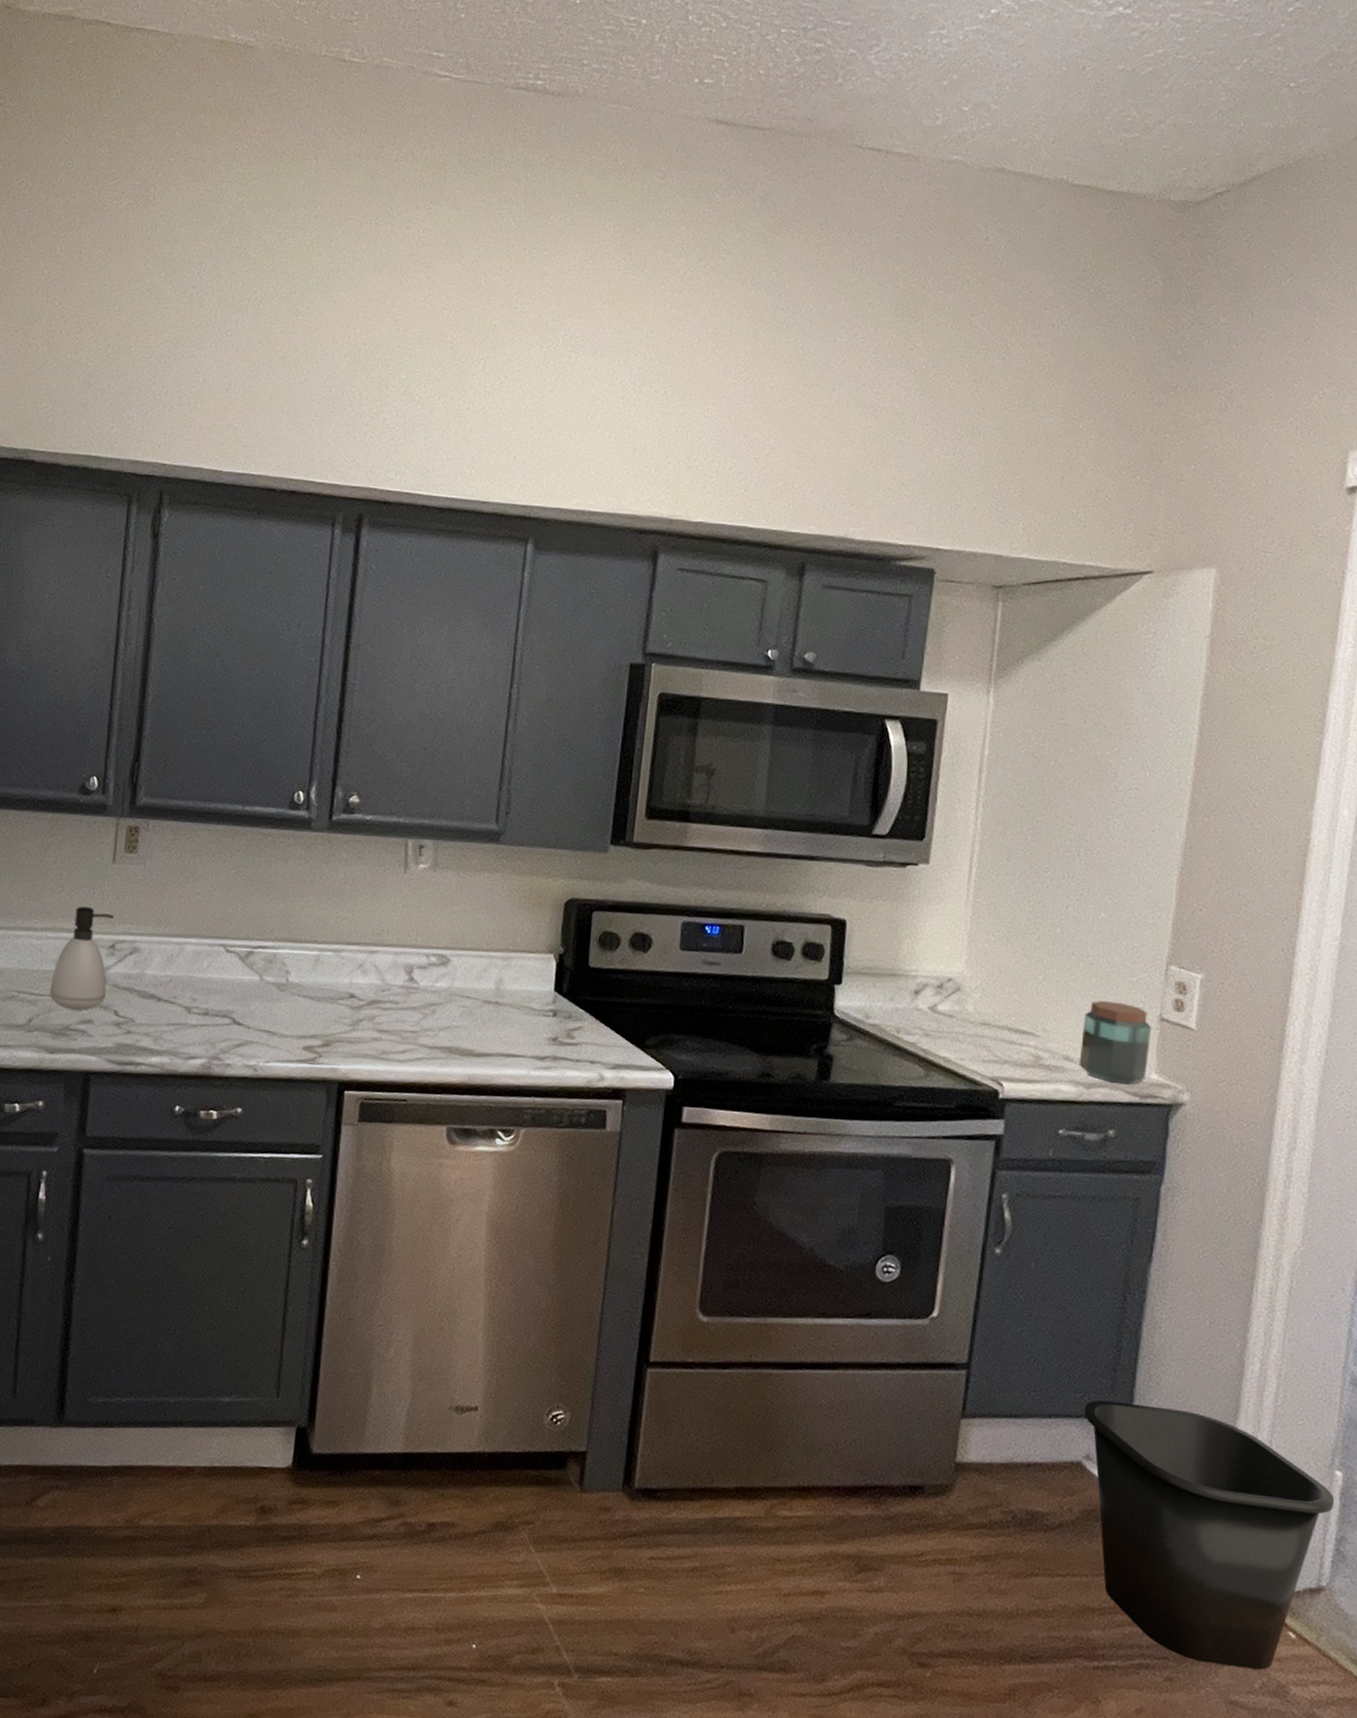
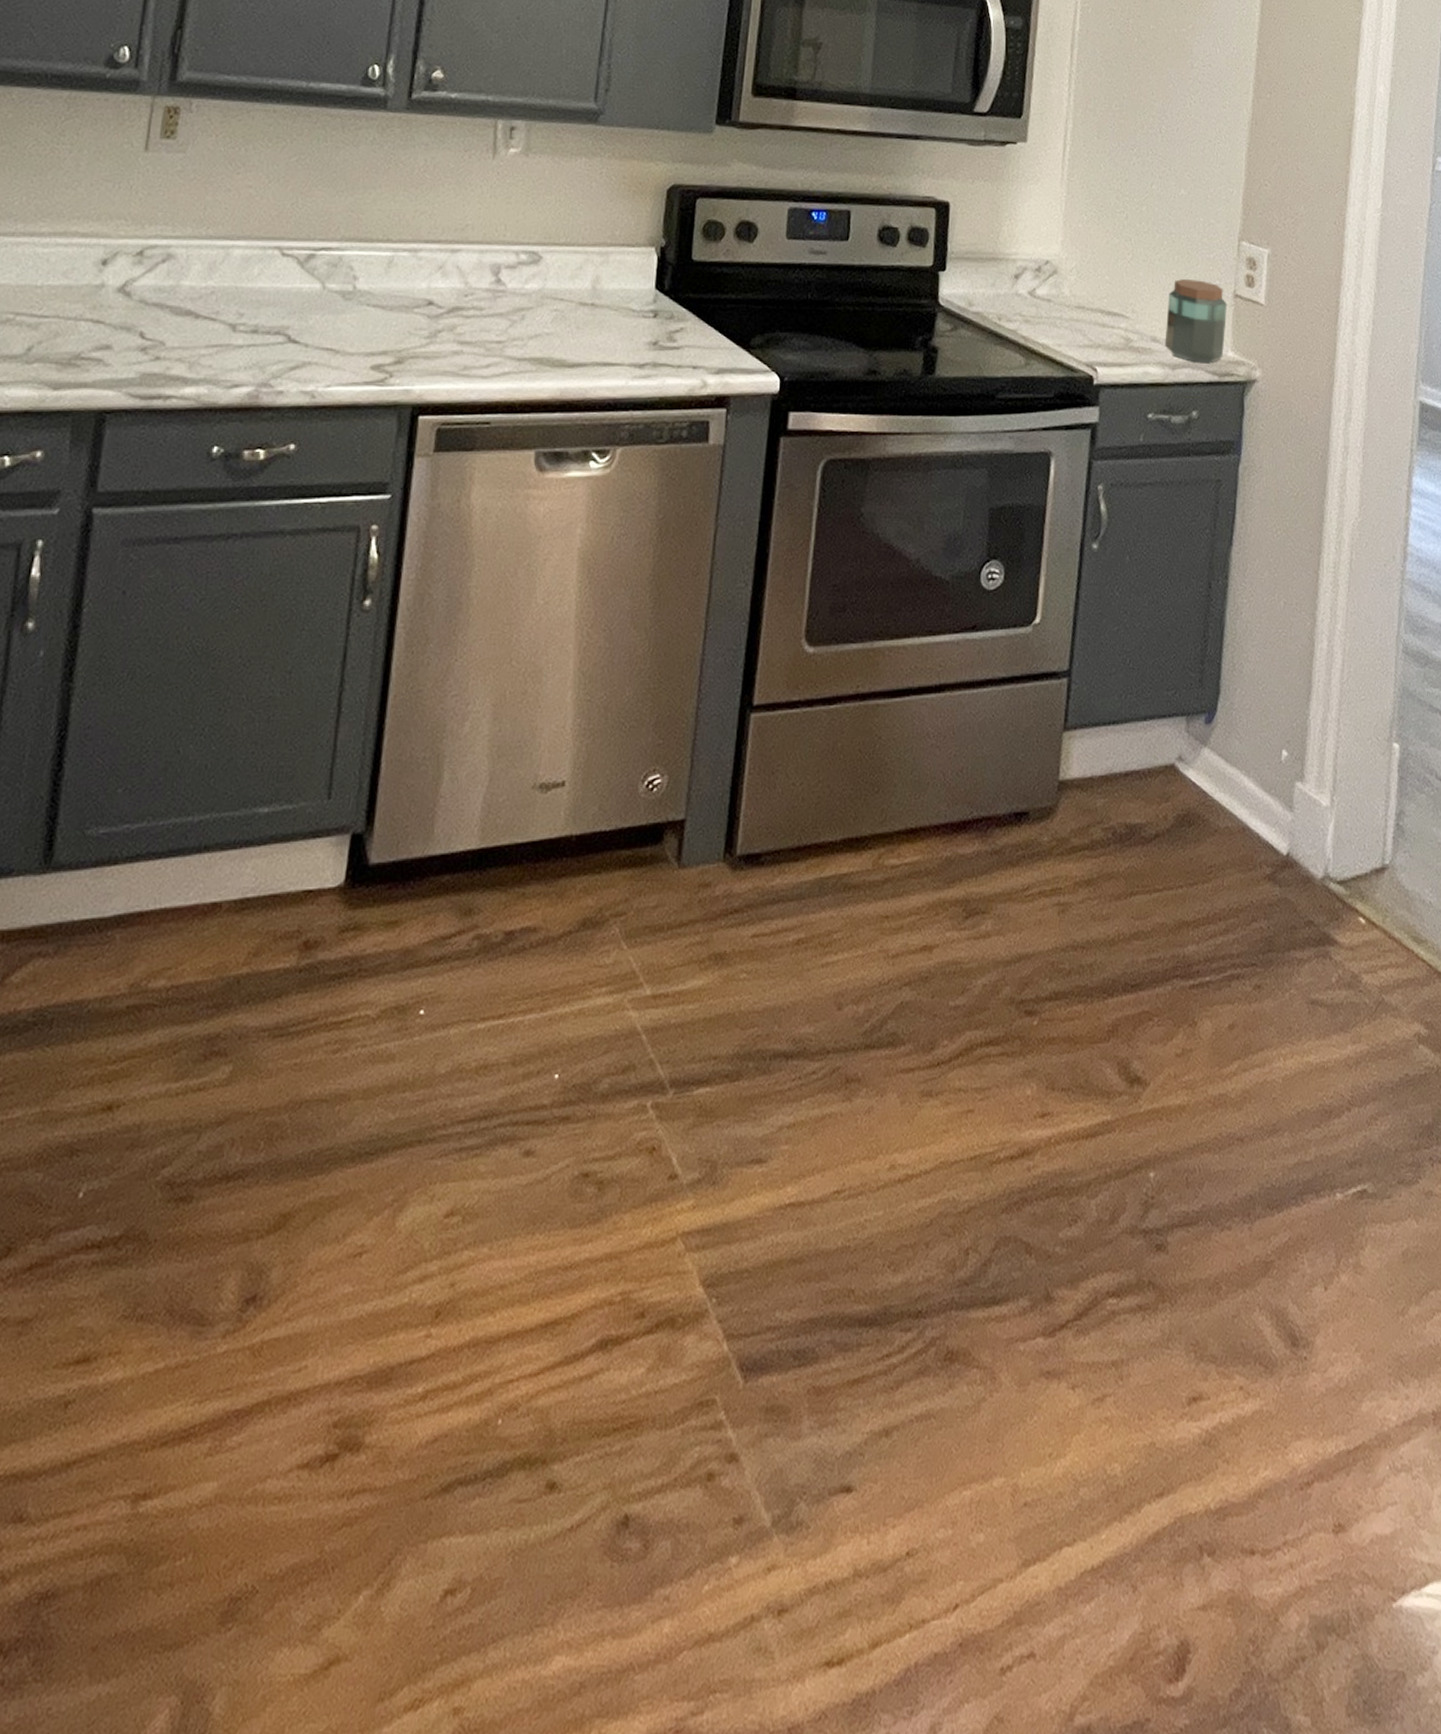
soap dispenser: present [50,906,114,1011] -> none [57,204,143,334]
waste bin: present [1084,1400,1335,1670] -> none [1176,695,1394,964]

